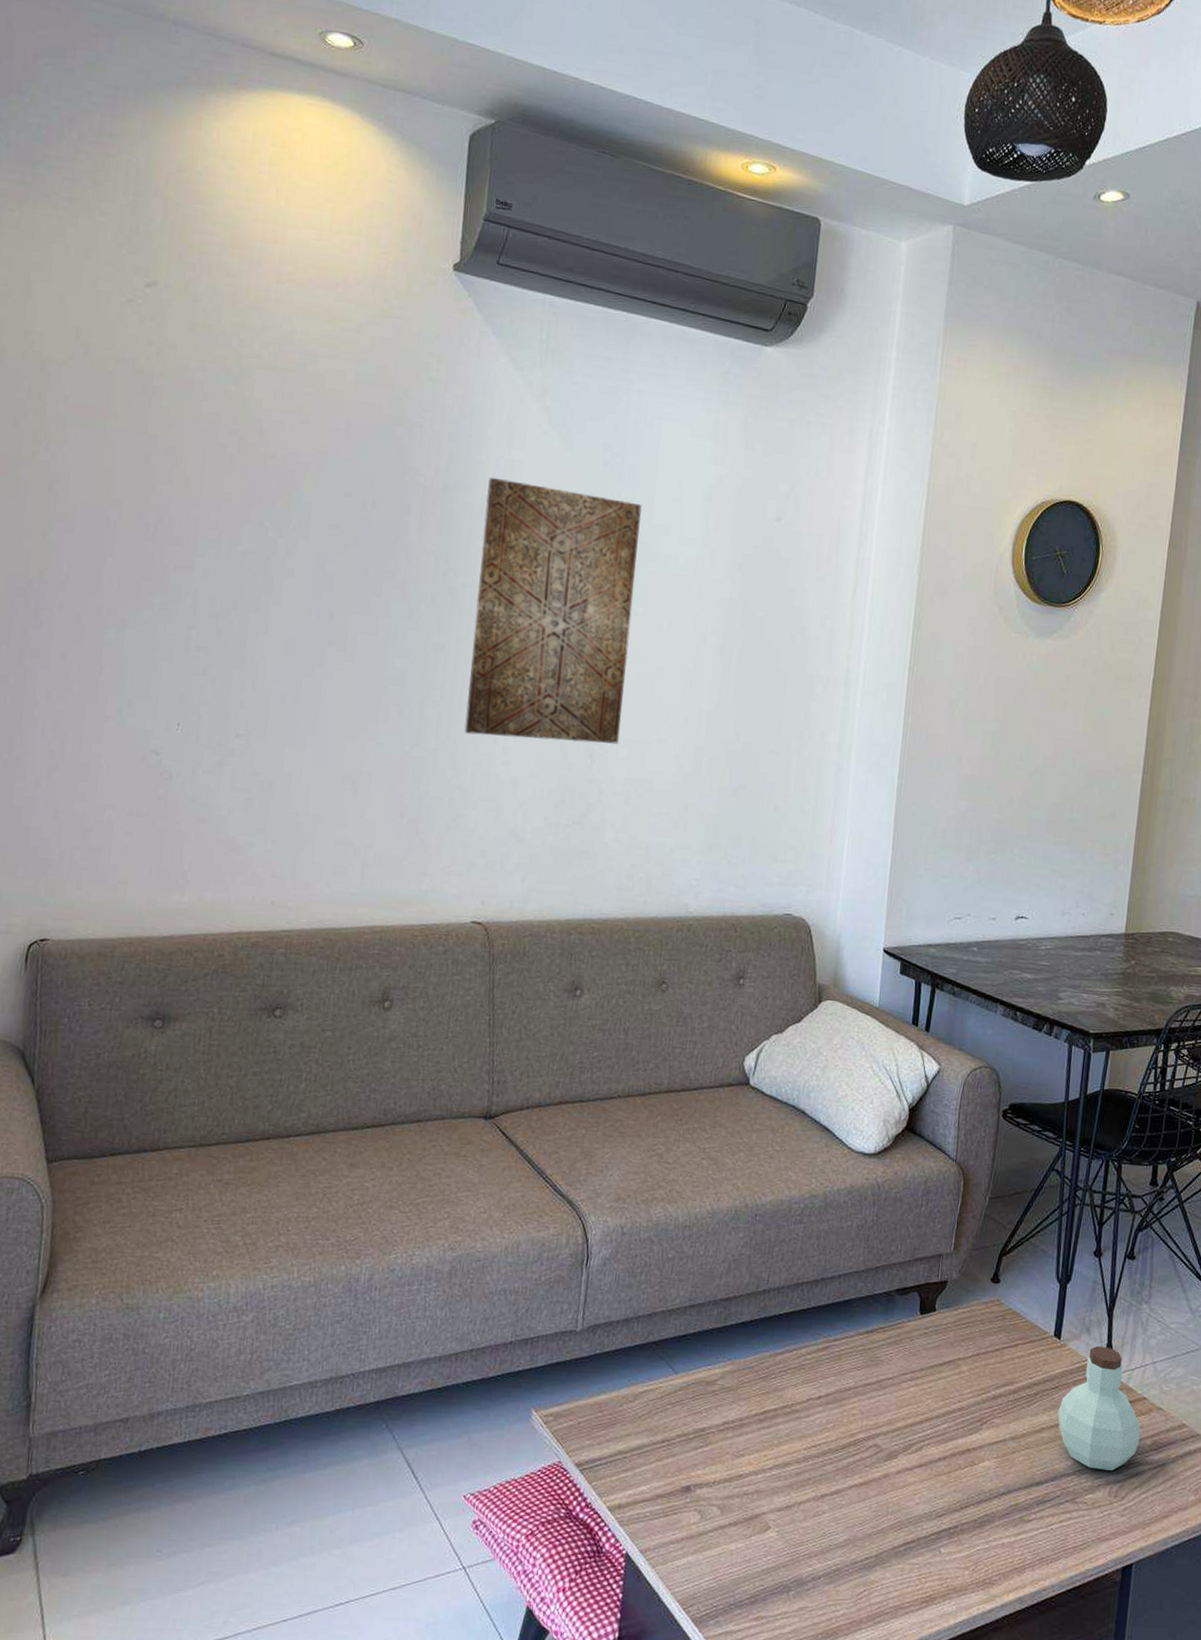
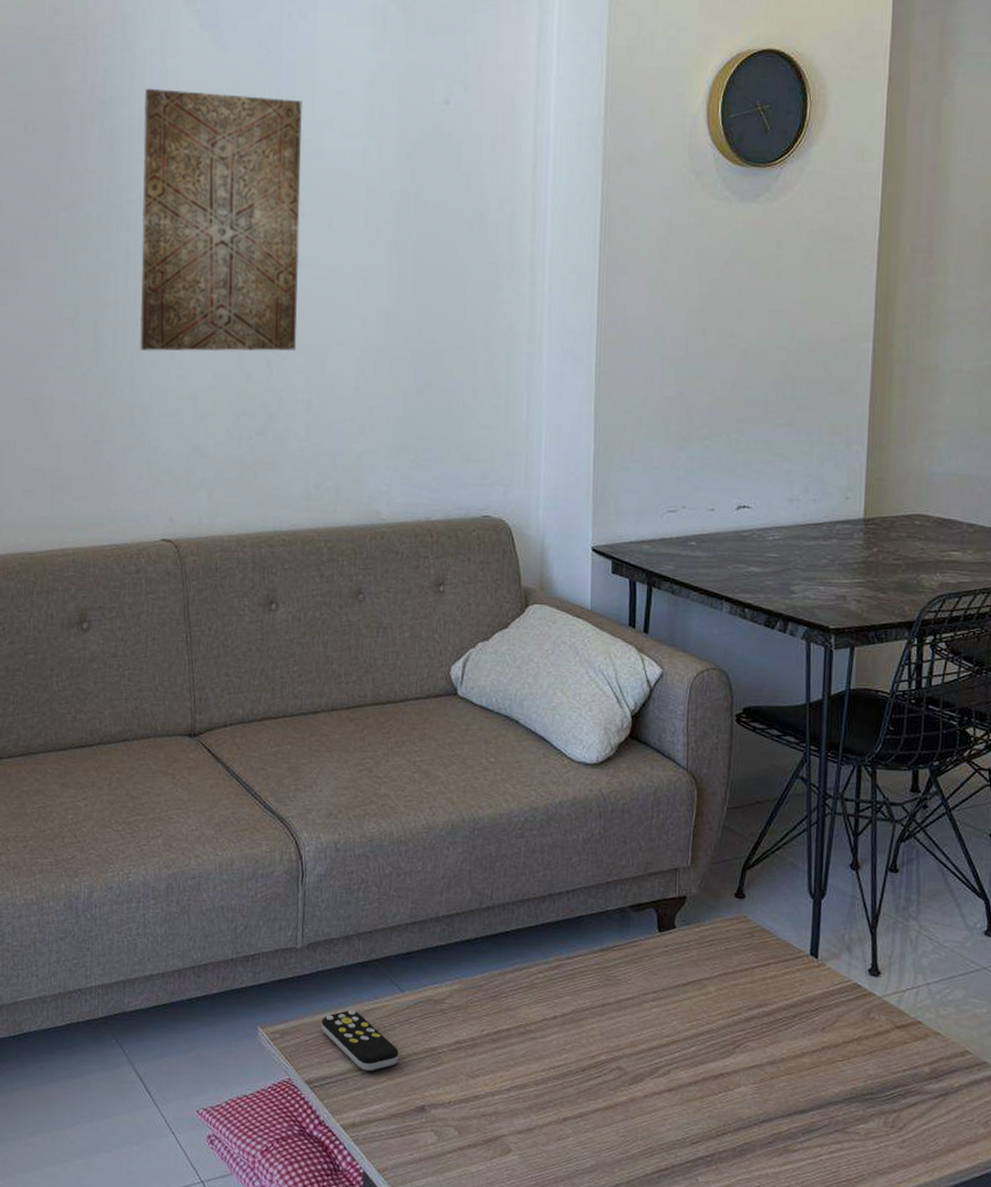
remote control: none [595,1392,669,1452] -> present [321,1010,399,1071]
jar: present [1057,1345,1141,1471] -> none [820,965,917,1099]

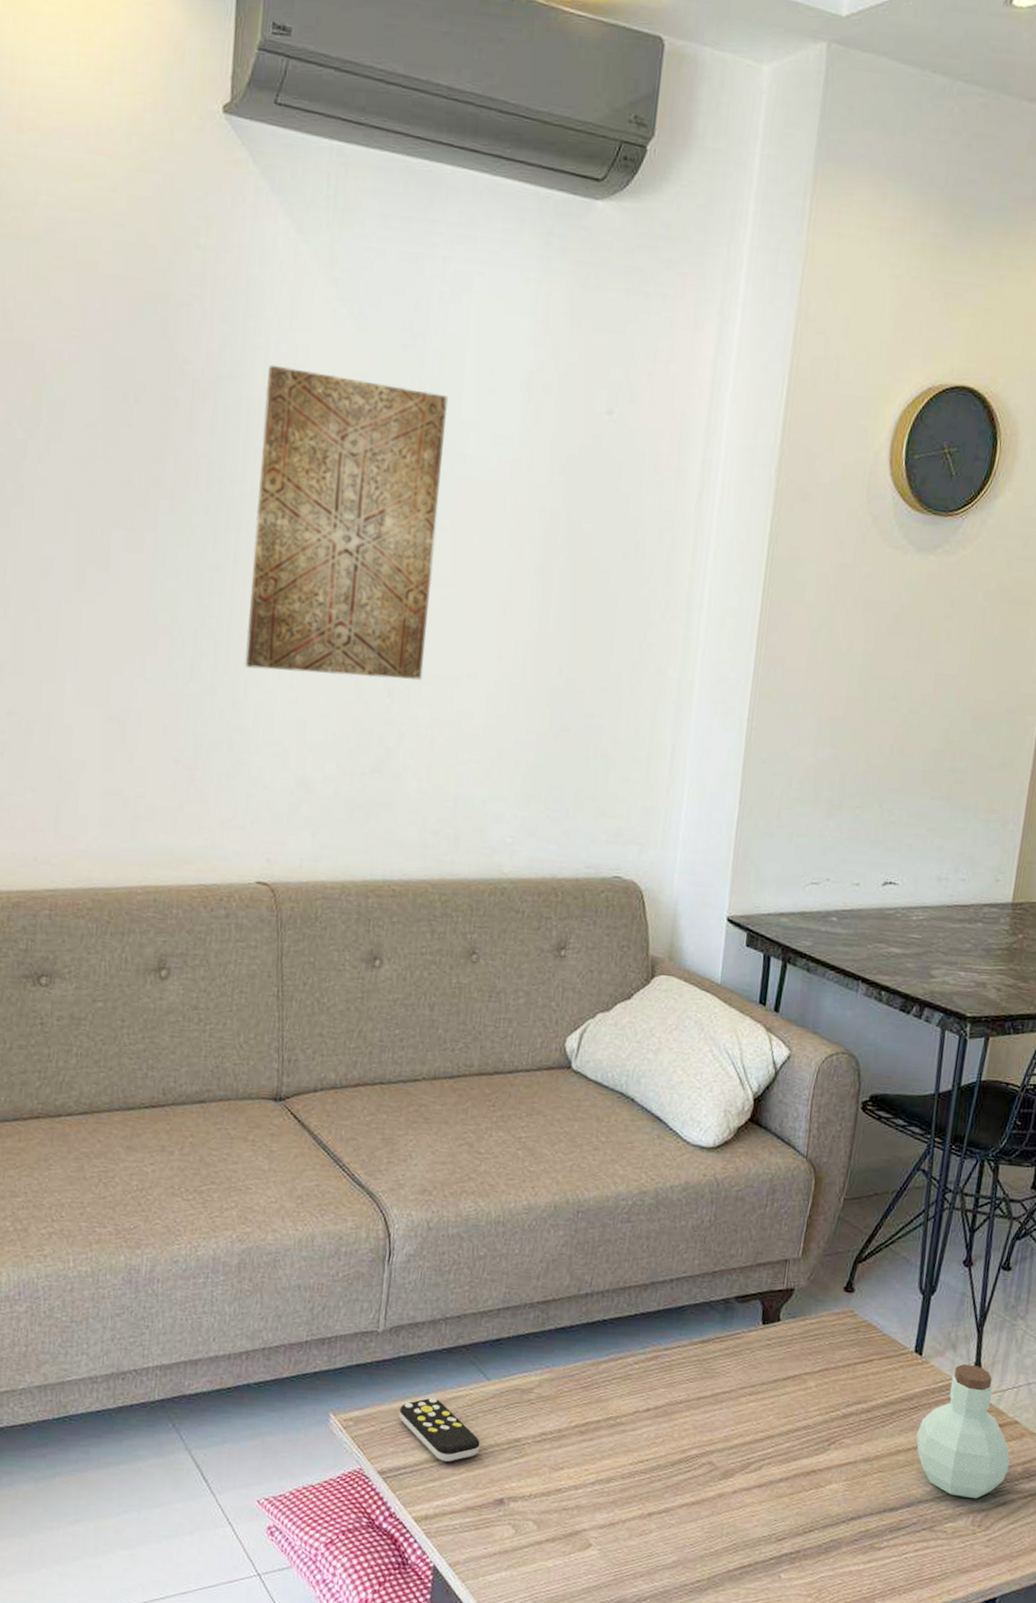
jar: none [820,965,917,1099] -> present [916,1363,1010,1498]

